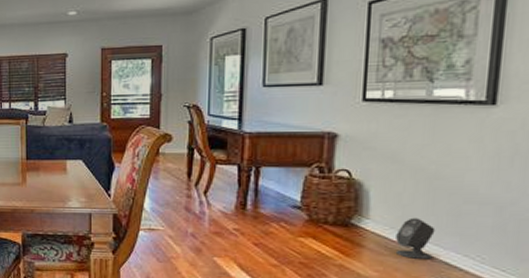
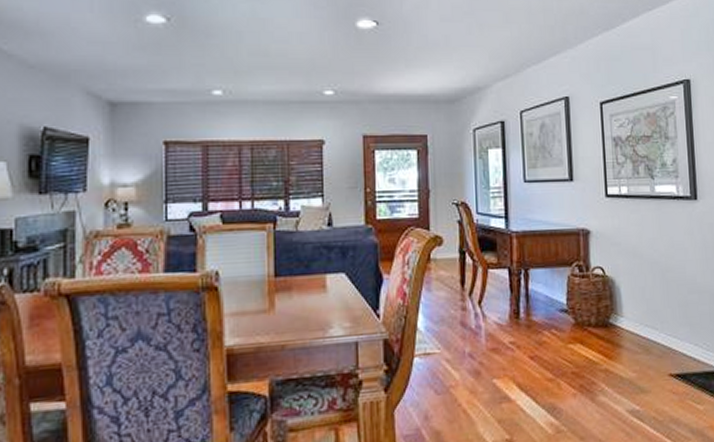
speaker: present [395,217,436,259] -> none [645,311,674,354]

